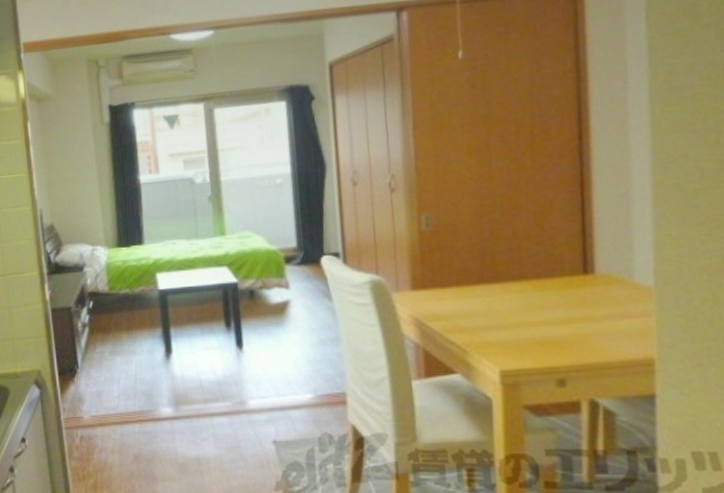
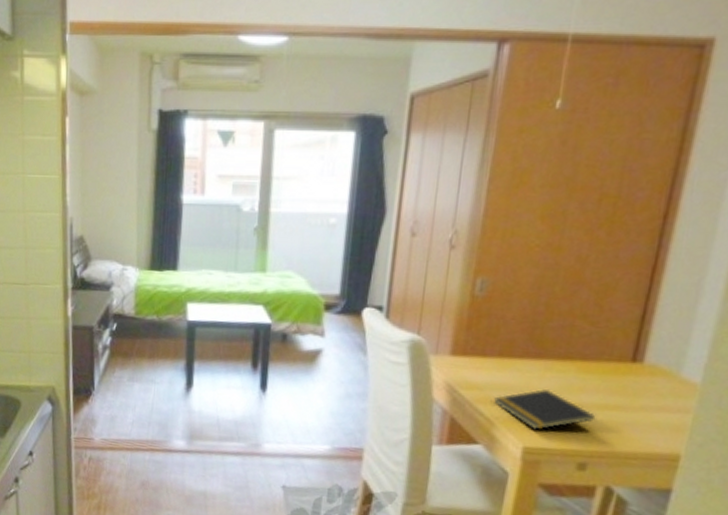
notepad: none [462,311,563,352] -> present [494,389,596,430]

